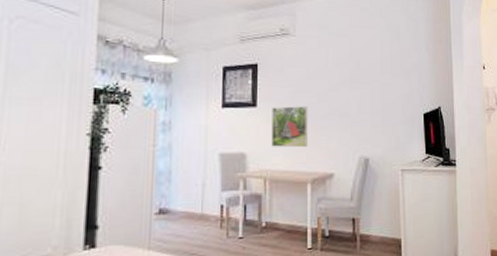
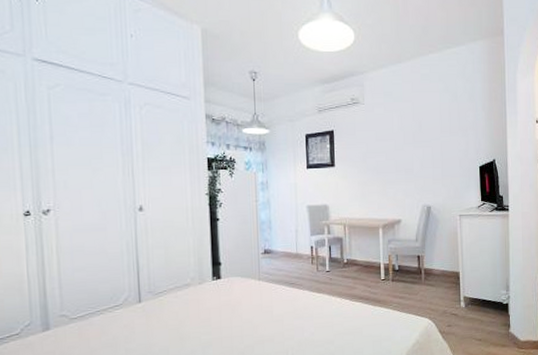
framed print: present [271,106,308,147] -> none [347,164,378,199]

